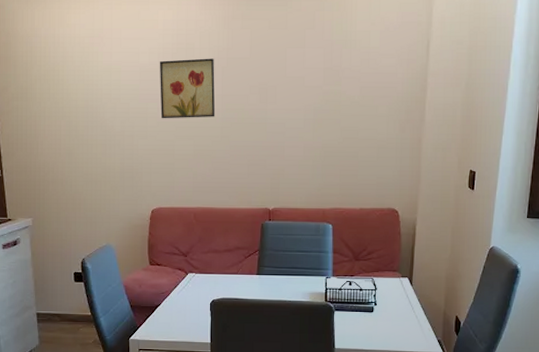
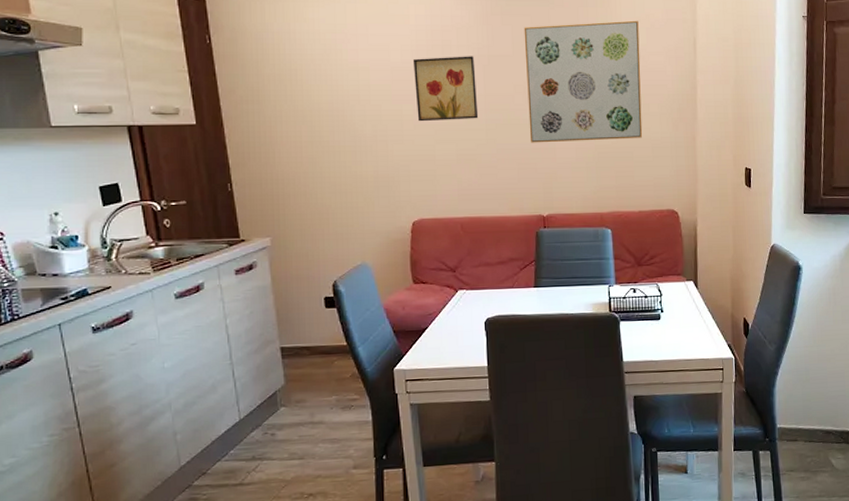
wall art: none [261,23,373,141] -> present [524,20,643,143]

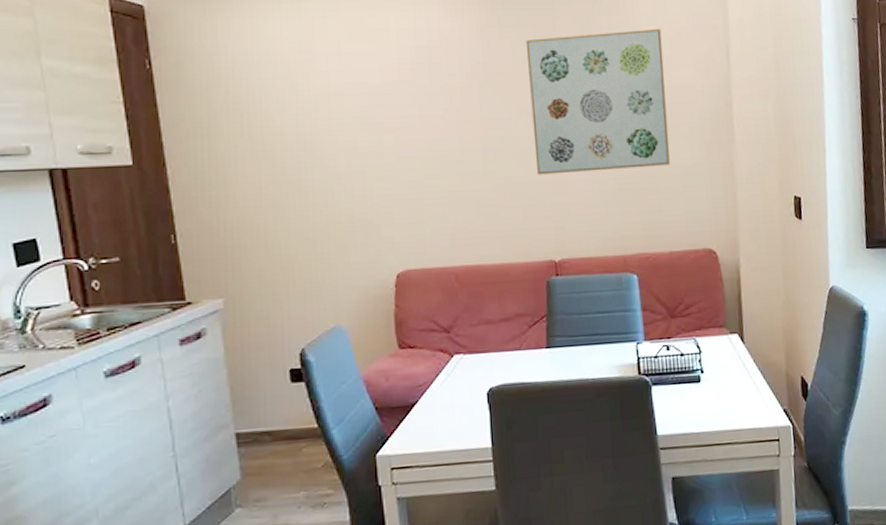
wall art: present [412,56,479,122] -> none [394,75,474,154]

